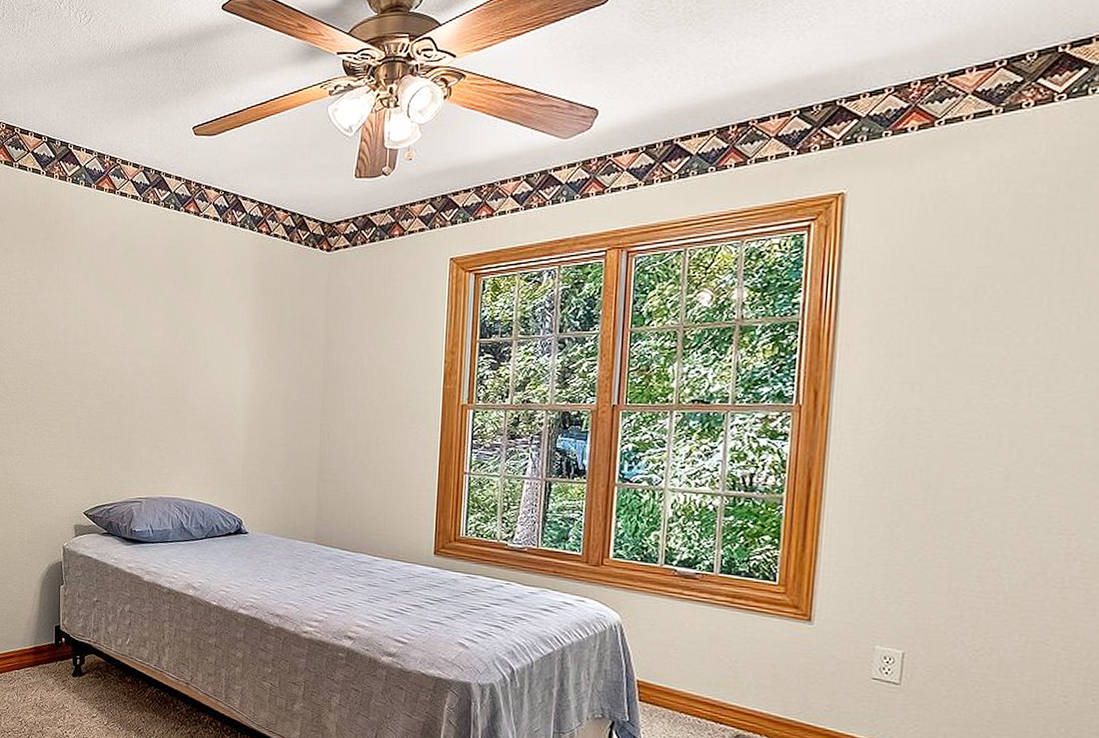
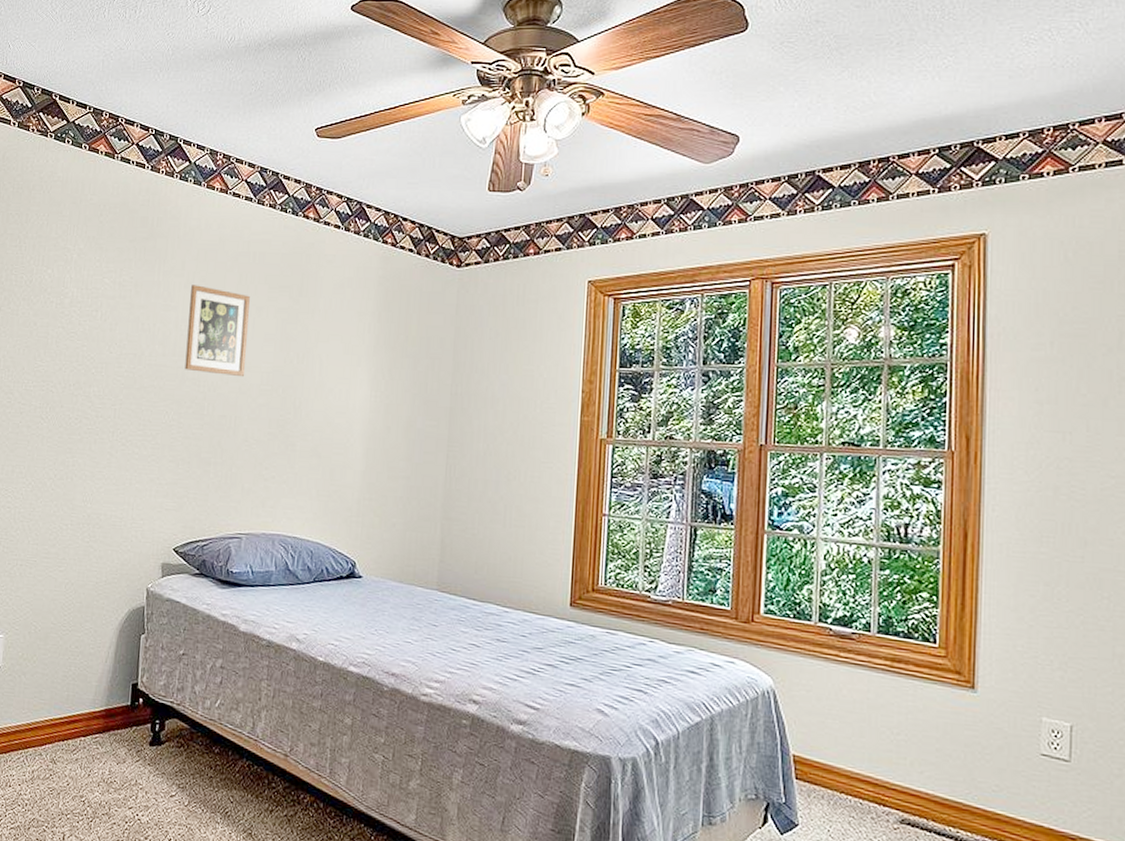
picture frame: none [85,279,140,361] -> present [184,285,250,377]

